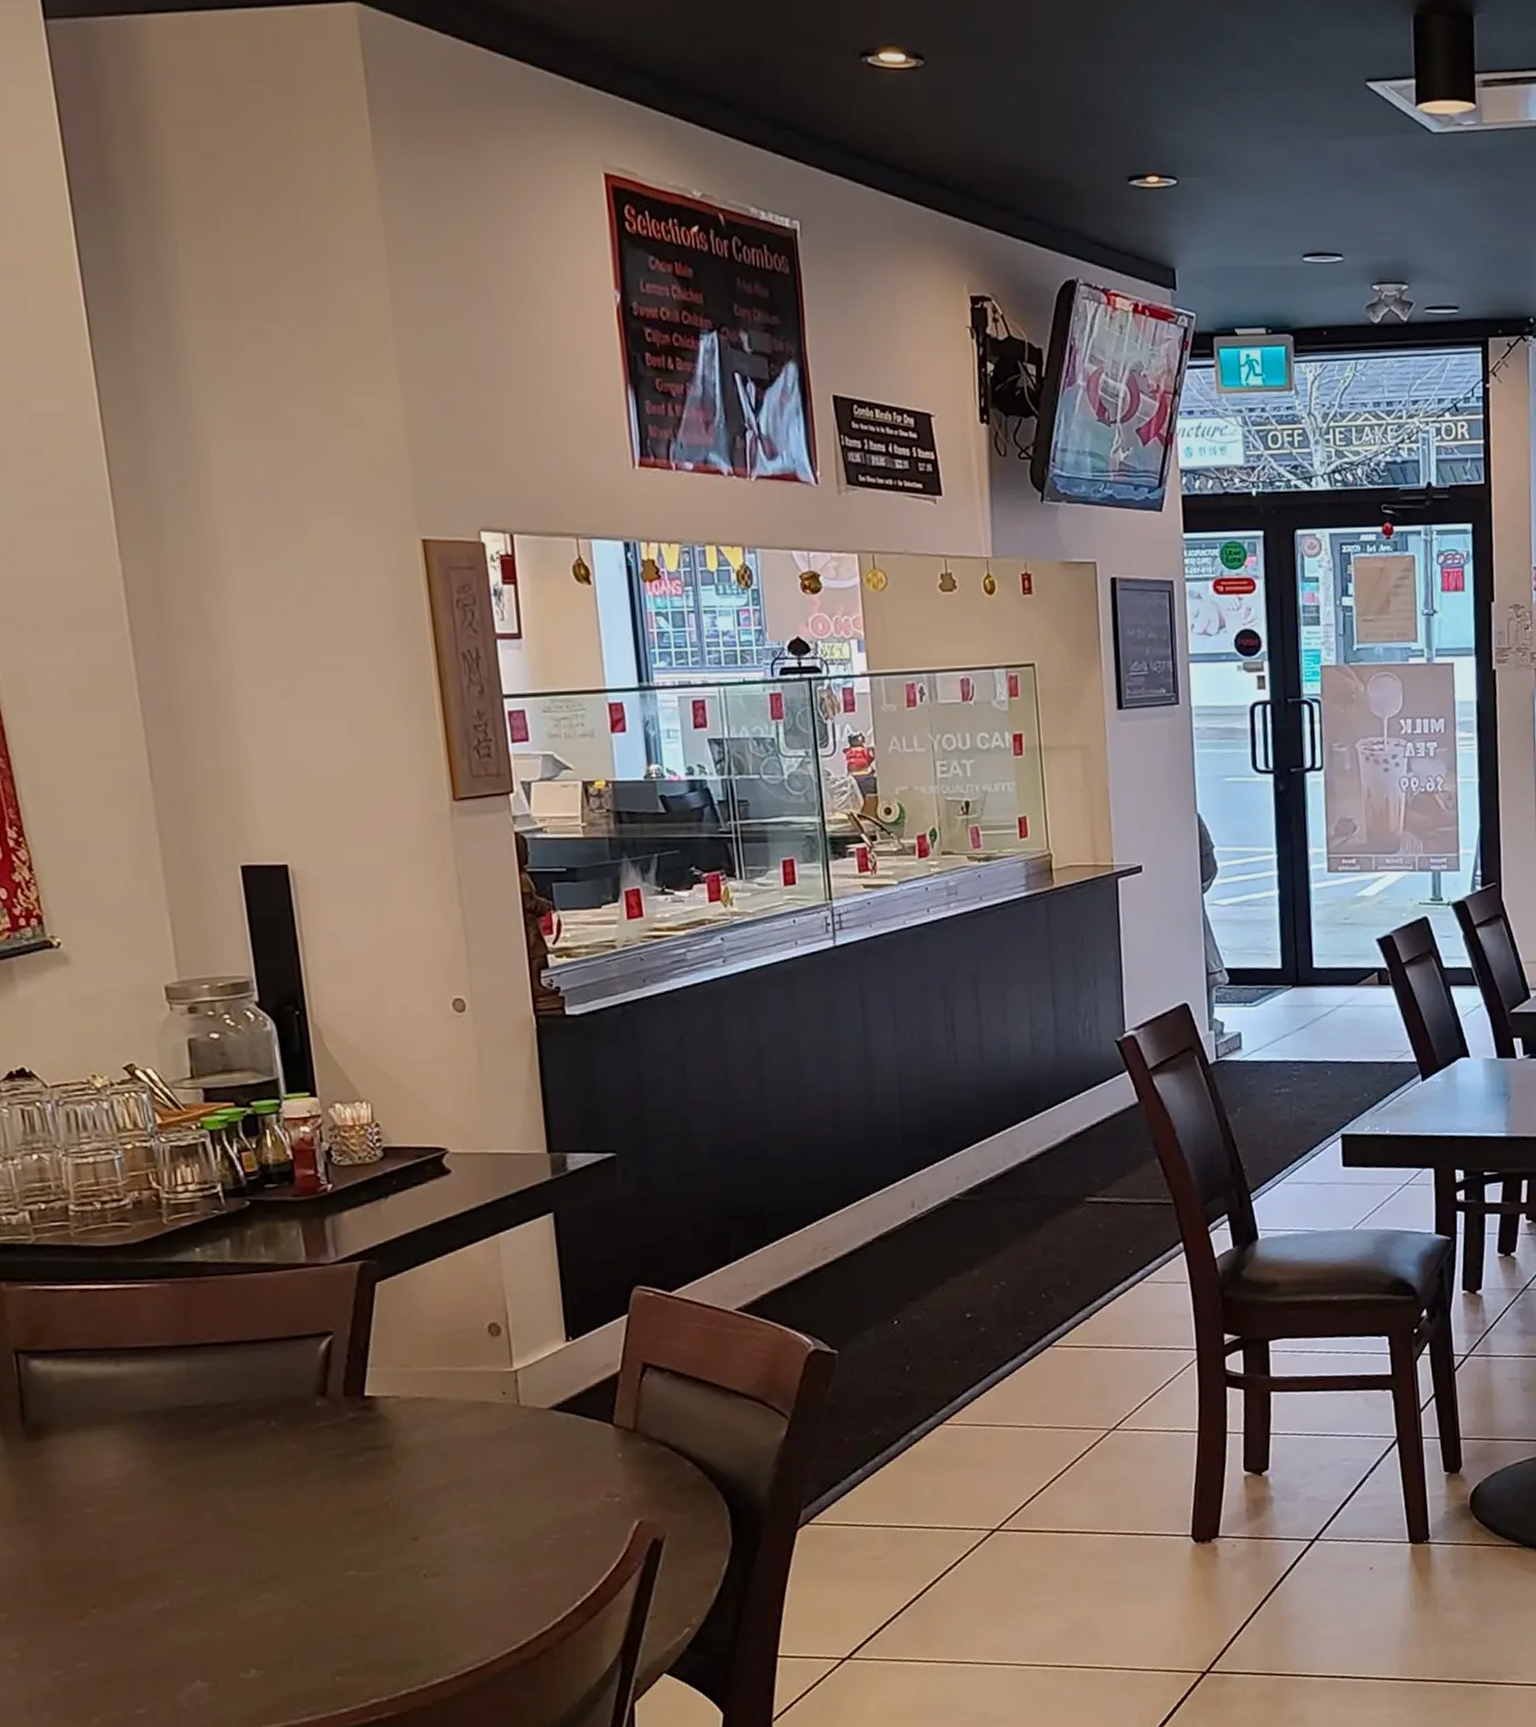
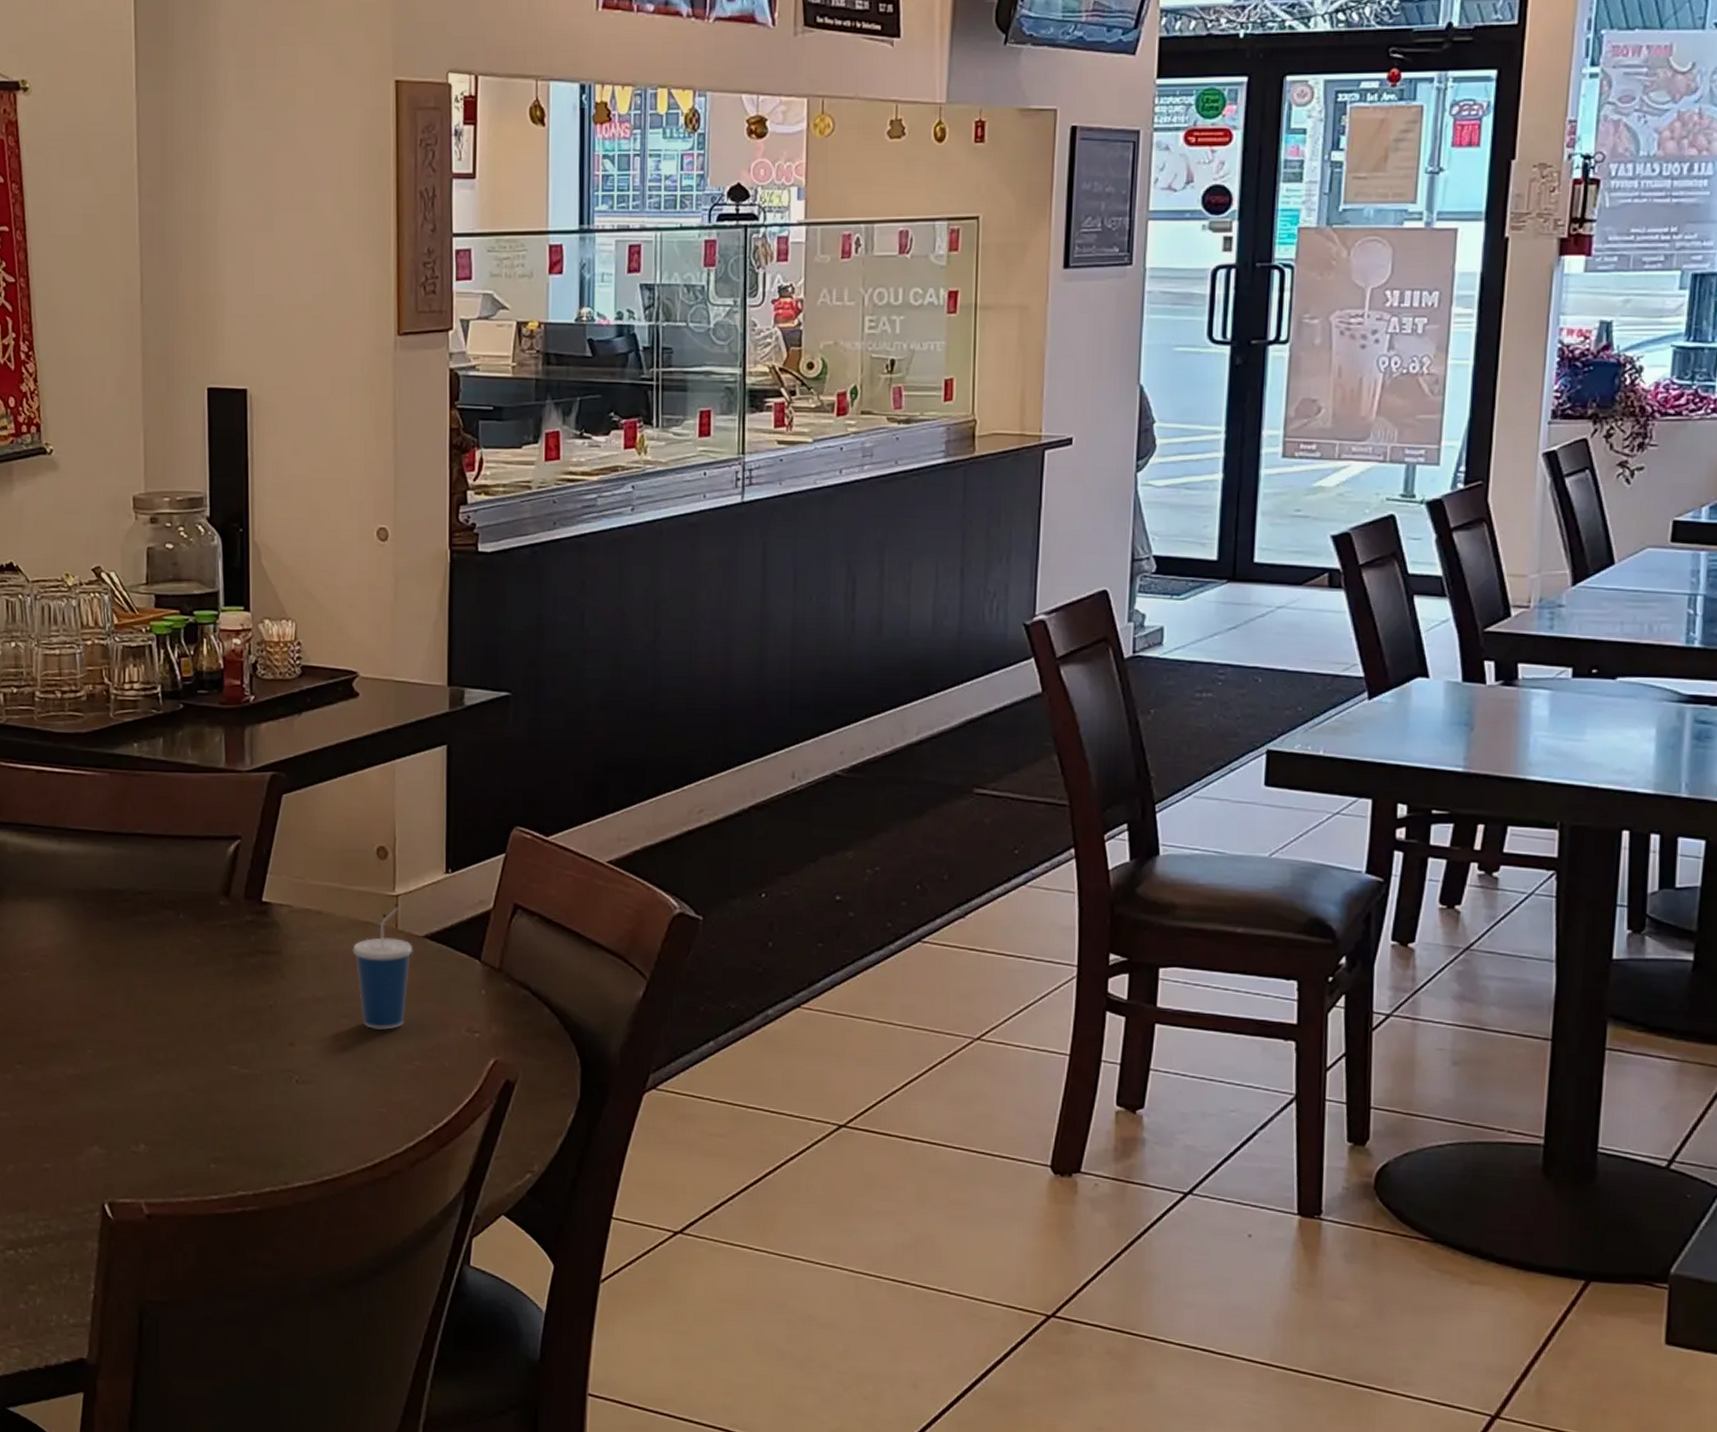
cup: none [472,1381,540,1510] -> present [352,906,413,1030]

